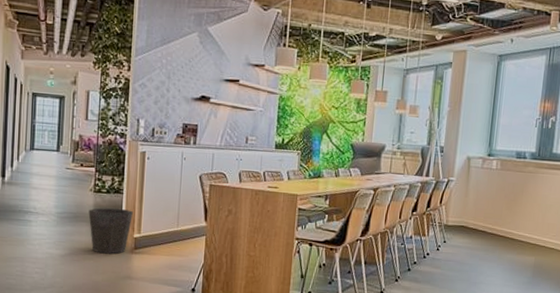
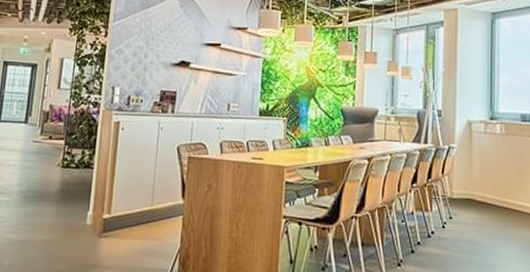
waste bin: present [88,207,133,254] -> none [54,185,103,239]

